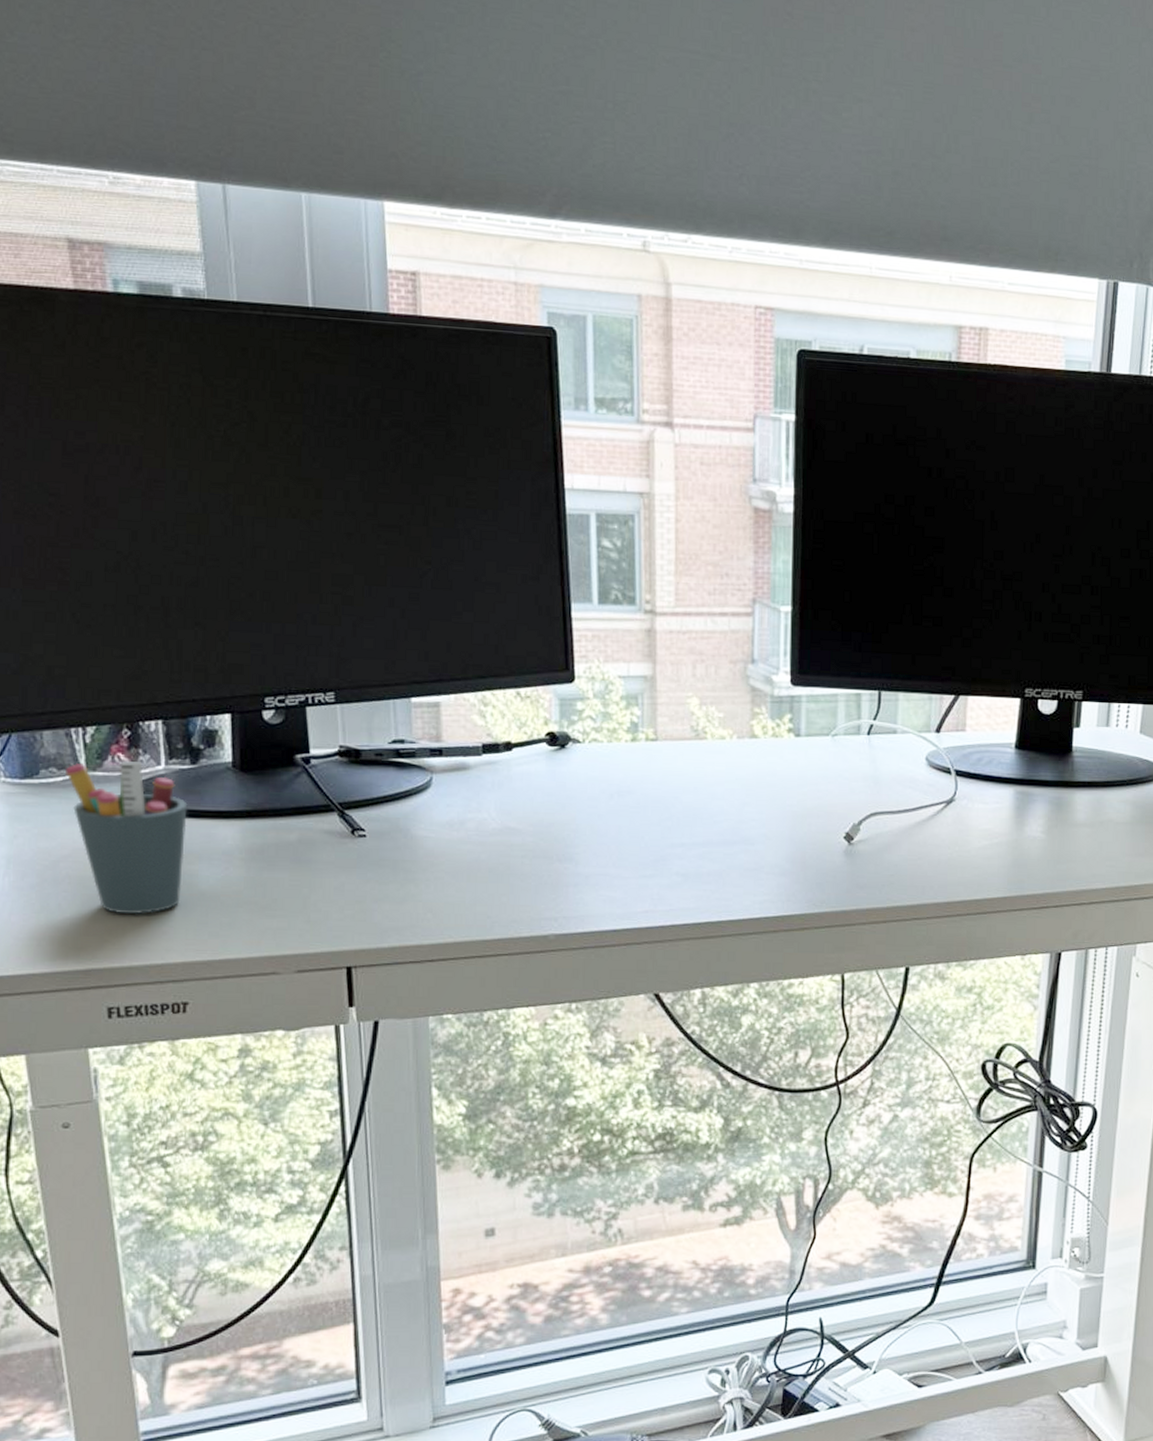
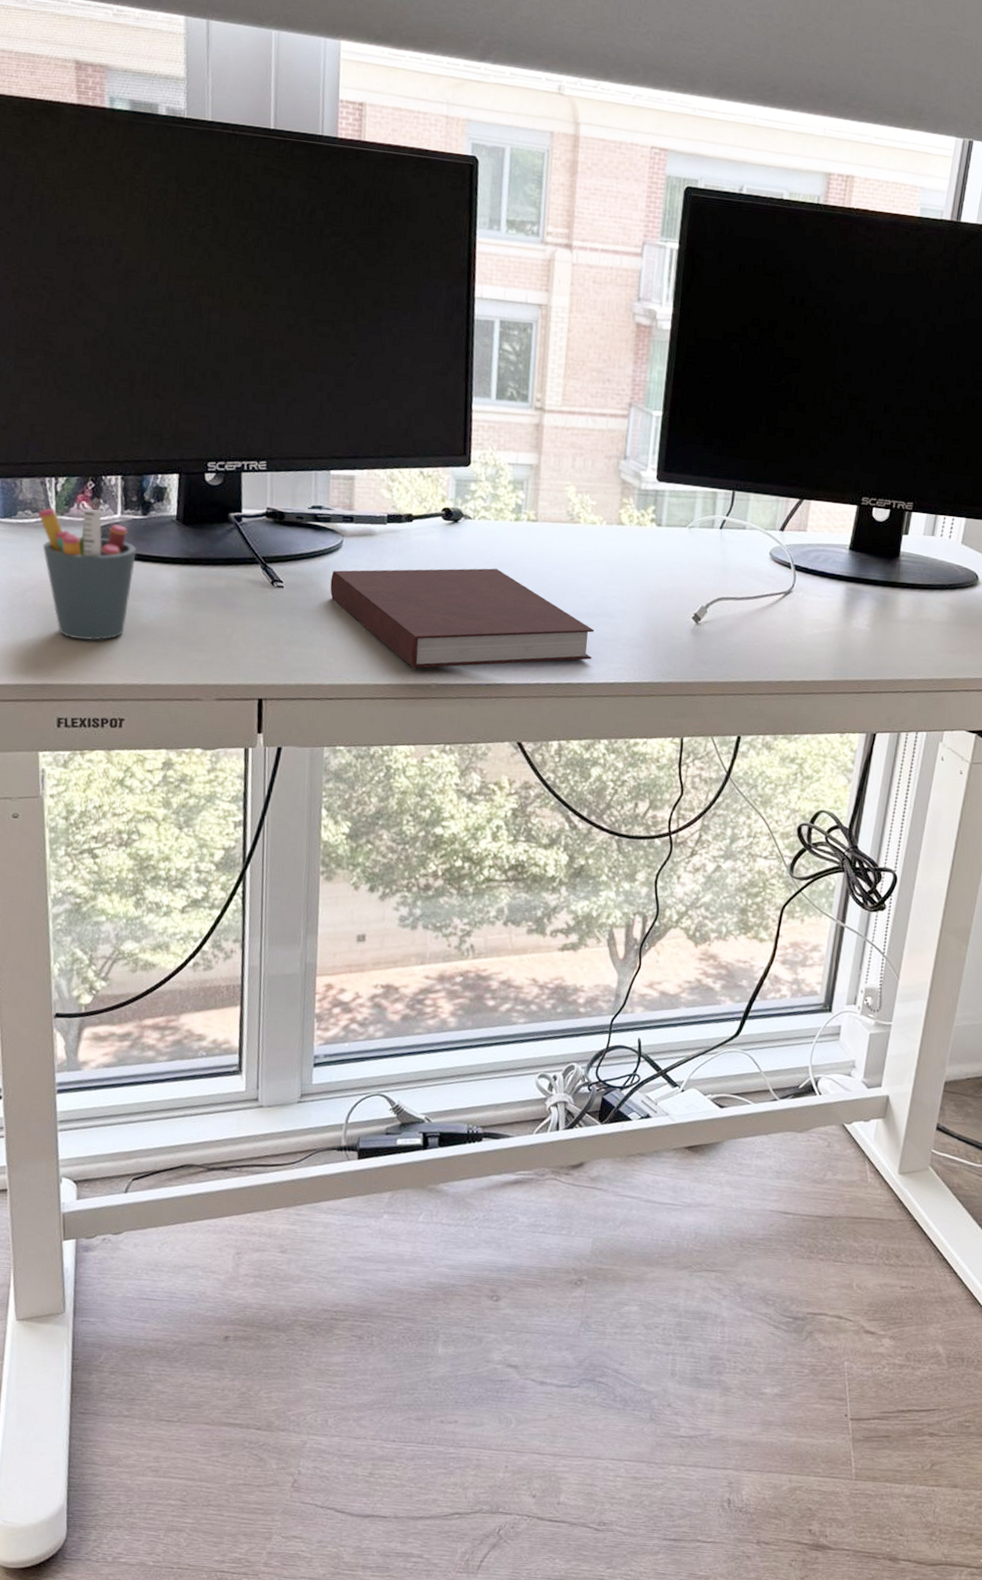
notebook: none [421,797,733,918] -> present [330,568,595,669]

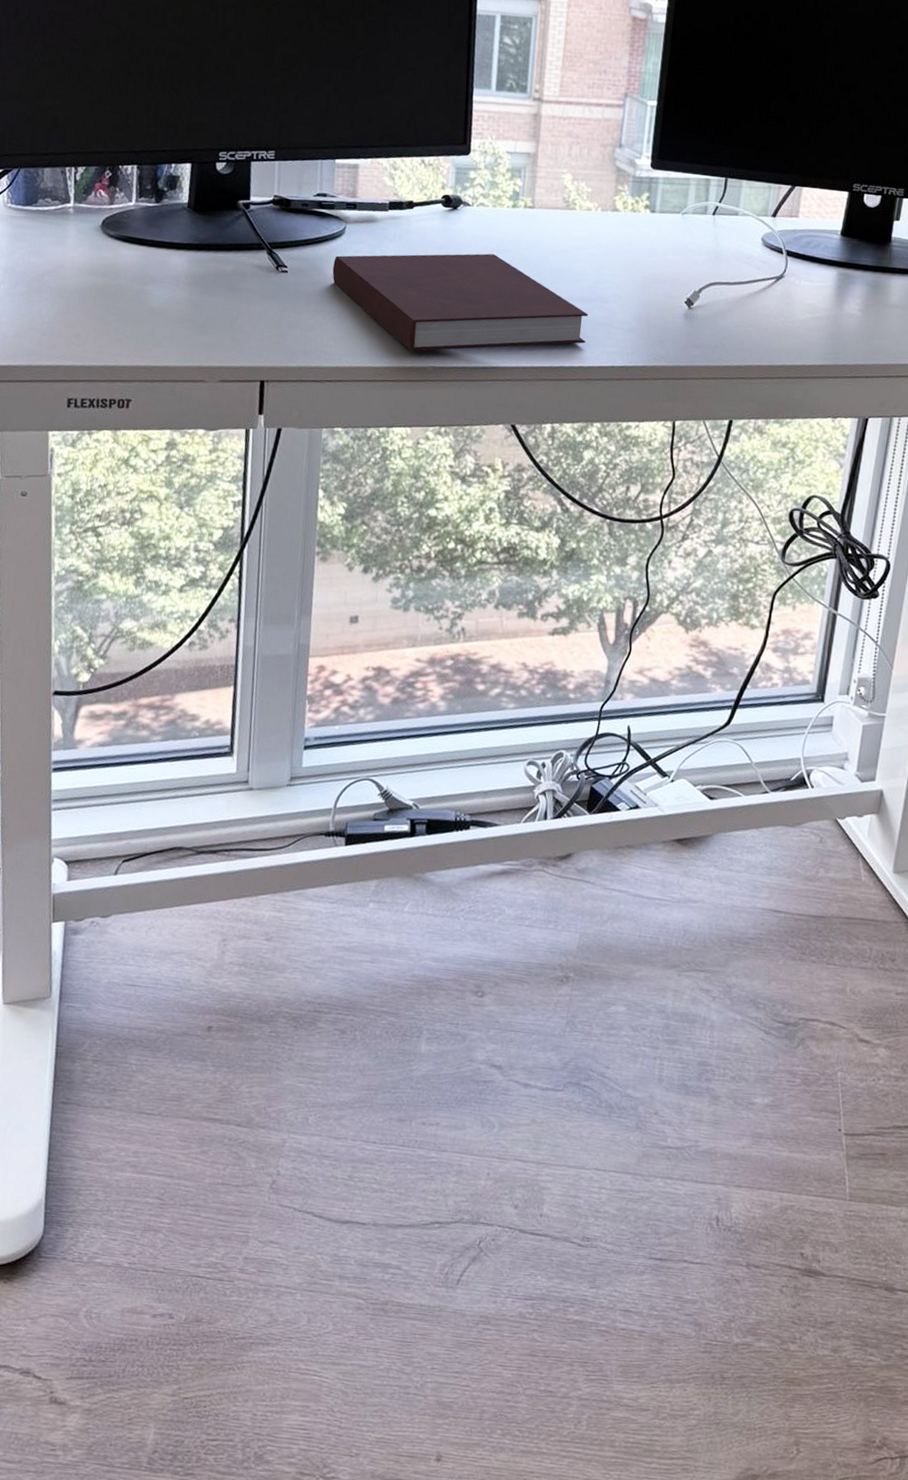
pen holder: present [38,508,137,641] -> none [58,196,149,324]

